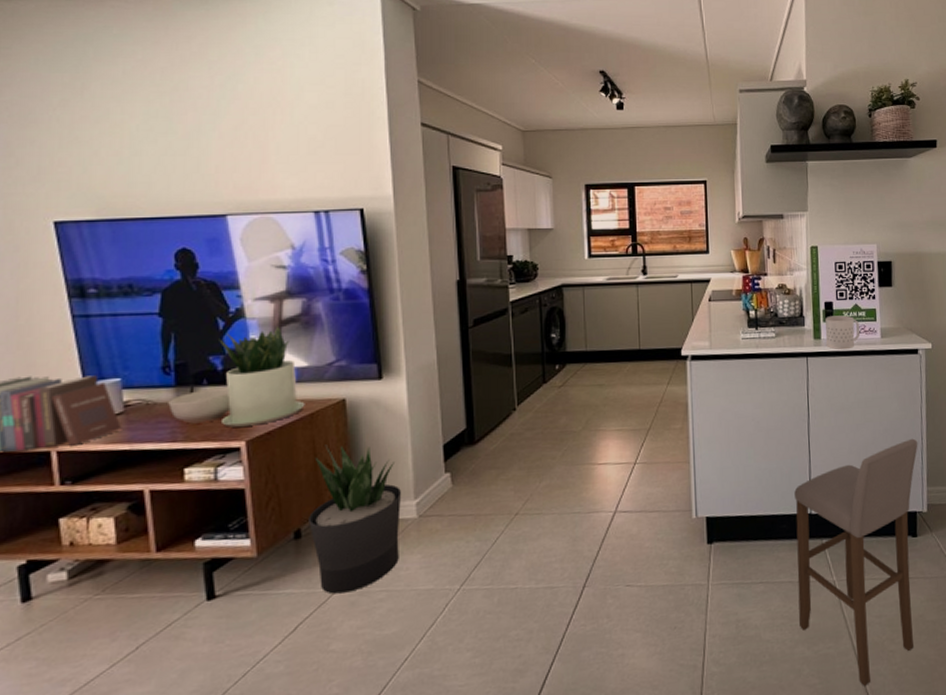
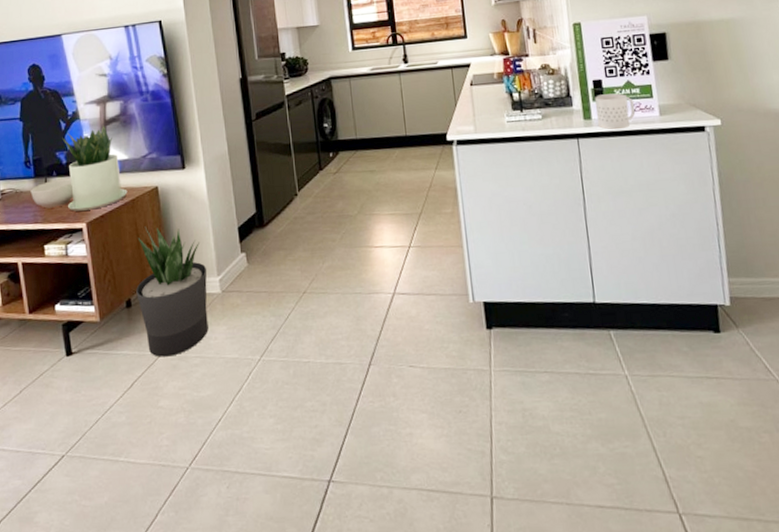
bar stool: present [794,438,918,686] -> none [574,224,726,492]

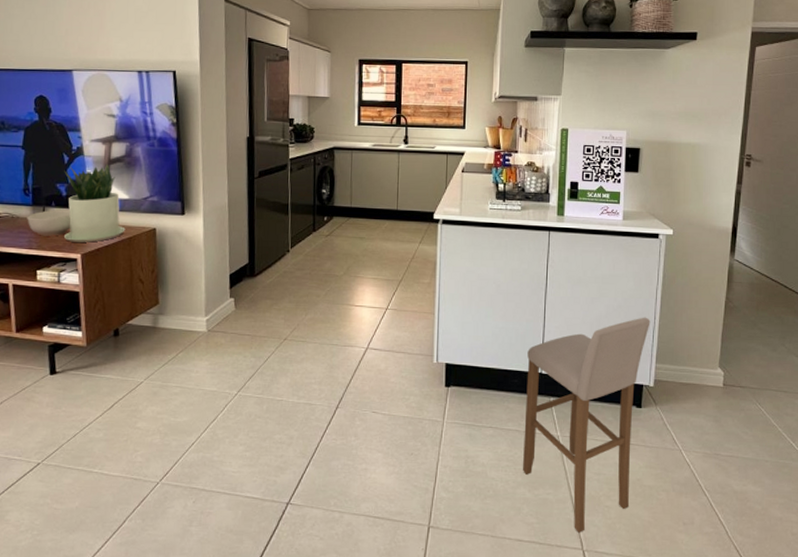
planter: present [136,226,209,357] -> none [125,264,196,384]
bar stool: none [574,224,726,492] -> present [523,317,651,533]
mug: present [595,93,636,130] -> none [568,195,603,228]

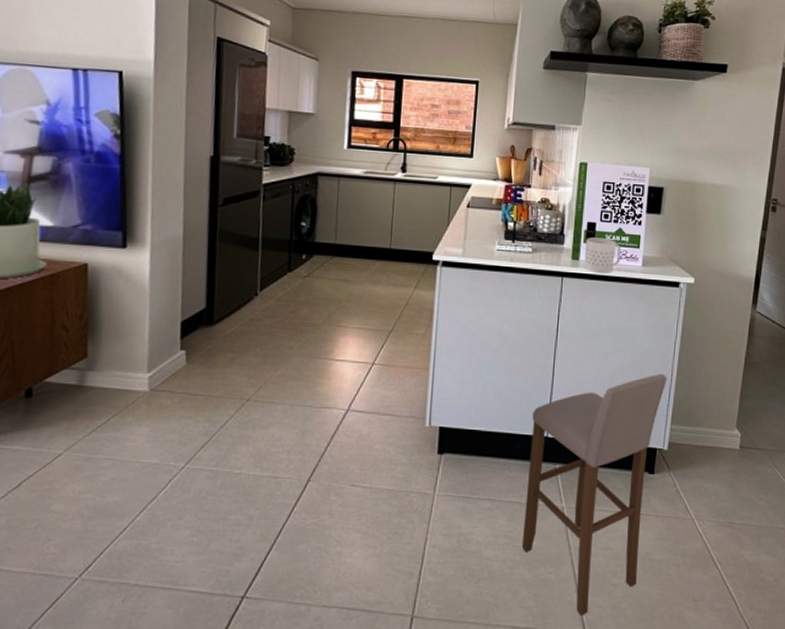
mug: none [568,195,603,228] -> present [583,237,622,274]

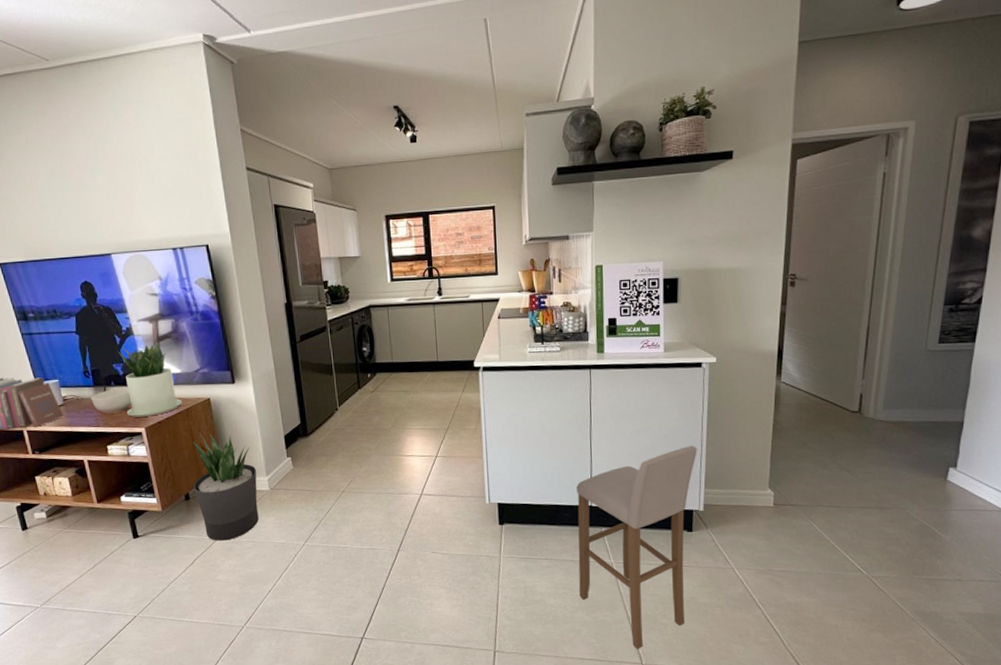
planter: none [40,307,136,456] -> present [193,432,259,541]
mug: present [583,237,622,274] -> none [608,331,643,363]

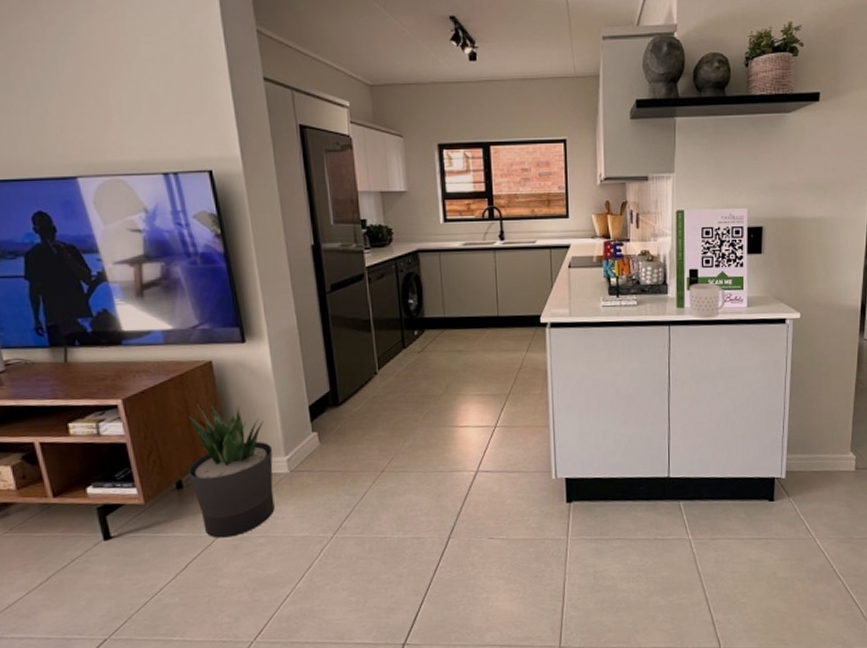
bowl: present [90,388,132,414] -> none [45,348,105,383]
planter: present [118,342,182,417] -> none [85,290,174,386]
bar stool: present [576,445,698,649] -> none [653,407,780,633]
mug: none [608,331,643,363] -> present [689,283,726,319]

